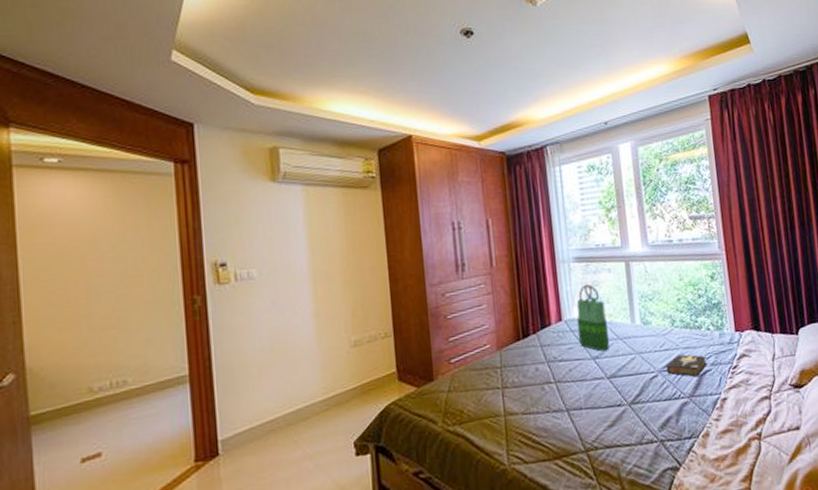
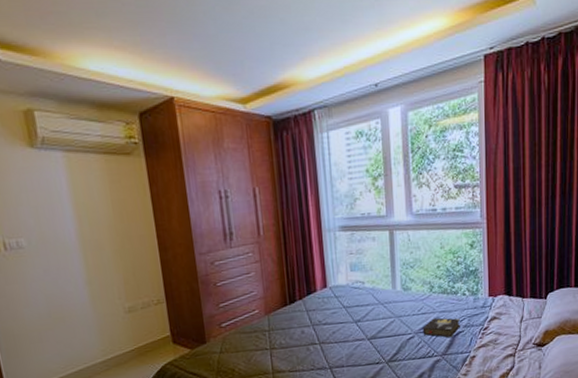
tote bag: present [576,284,610,352] -> none [340,253,372,316]

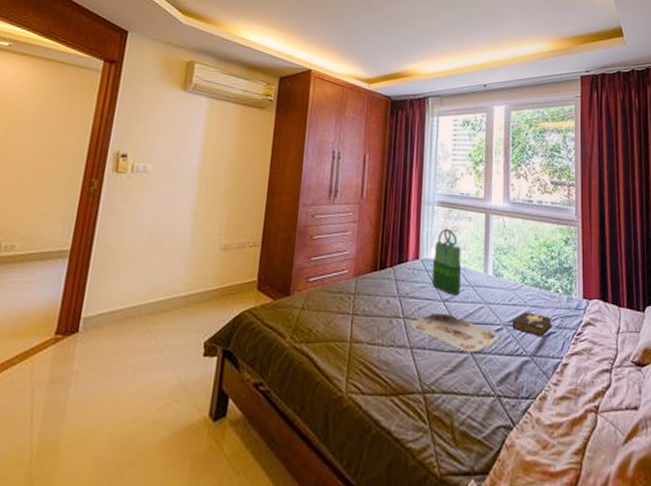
serving tray: none [326,332,412,362] -> present [410,313,500,352]
tote bag: none [340,253,372,316] -> present [431,229,462,296]

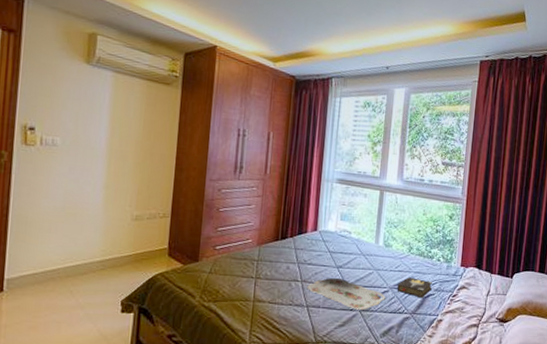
tote bag: present [431,229,462,296] -> none [328,204,356,263]

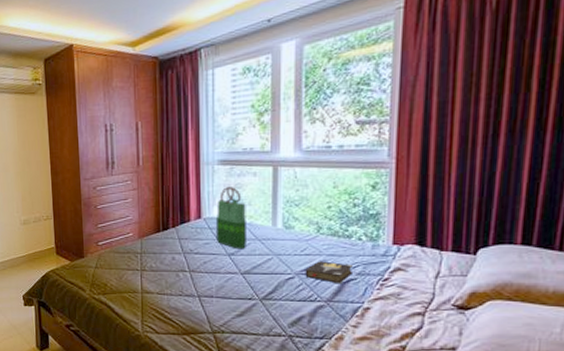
serving tray: present [307,277,386,310] -> none [196,265,291,299]
tote bag: none [328,204,356,263] -> present [215,187,248,249]

